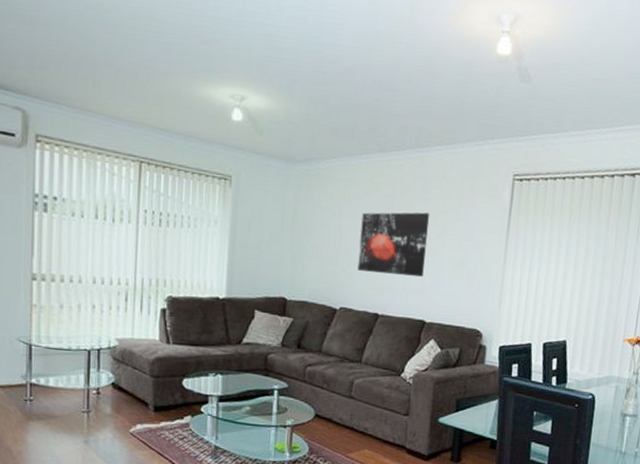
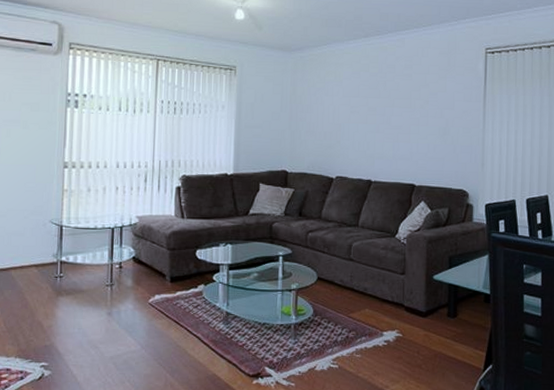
wall art: present [357,212,430,277] -> none [350,87,413,144]

